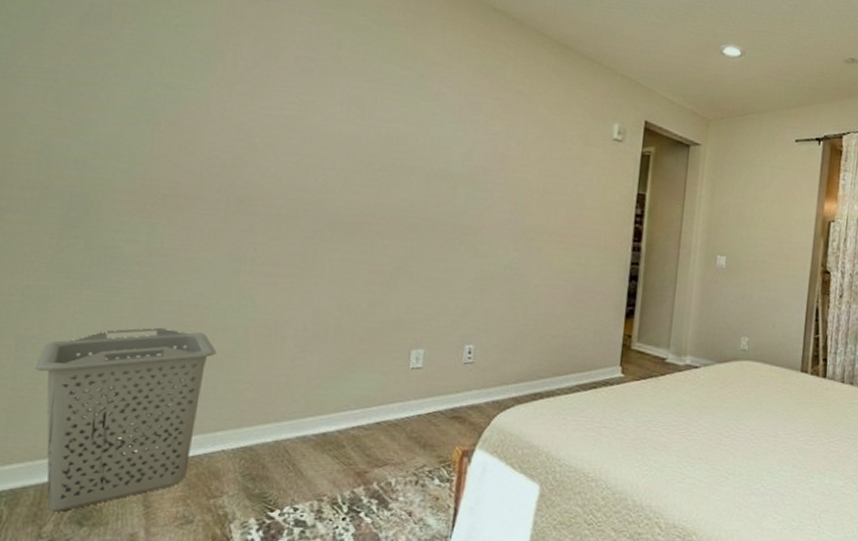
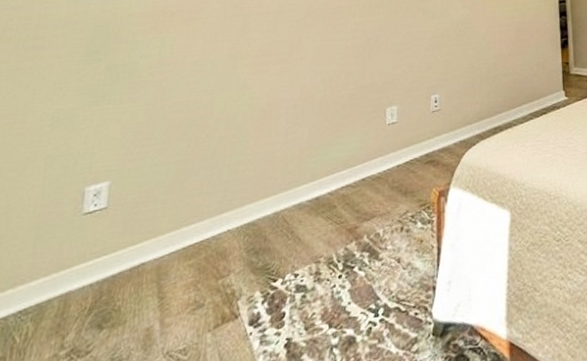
laundry basket: present [35,327,217,512] -> none [61,125,220,319]

